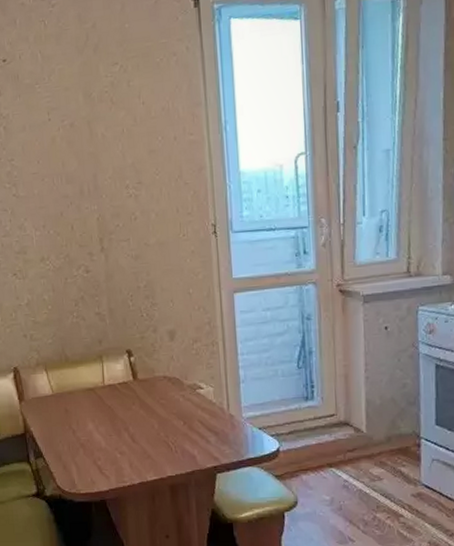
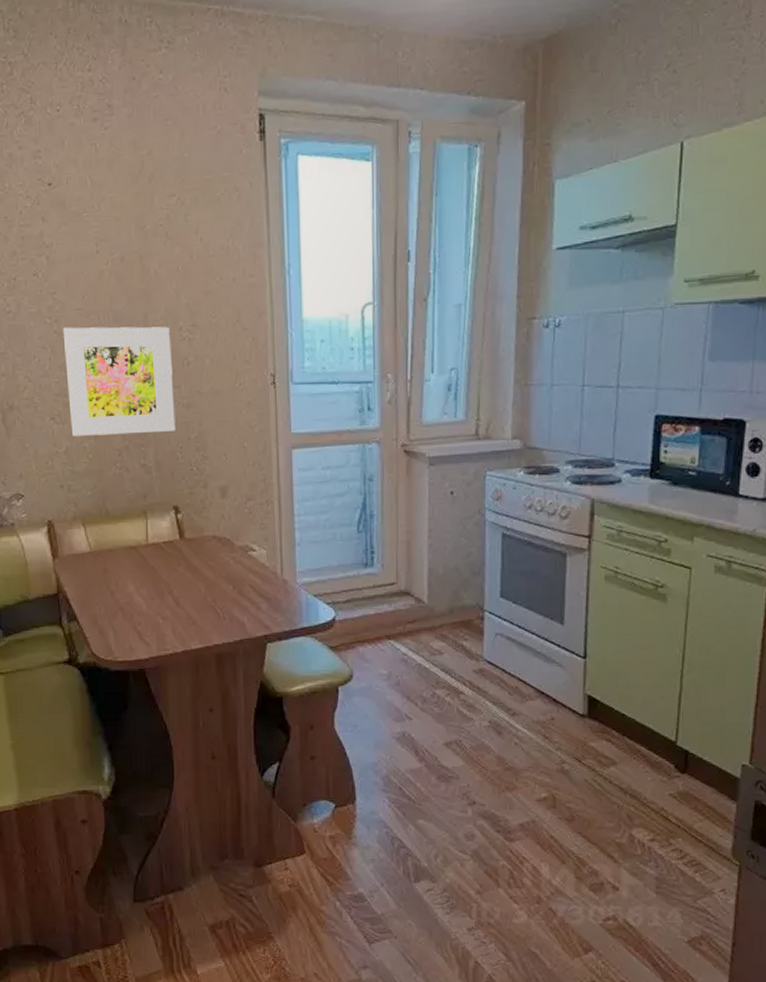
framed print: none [21,185,126,290] -> present [62,326,176,436]

